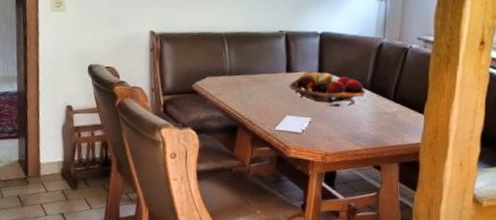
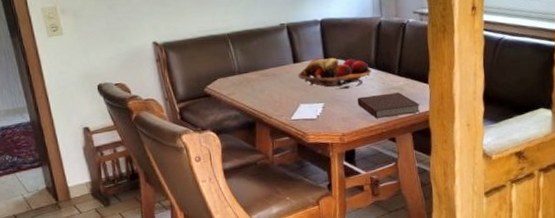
notebook: none [346,117,412,144] -> present [357,92,421,119]

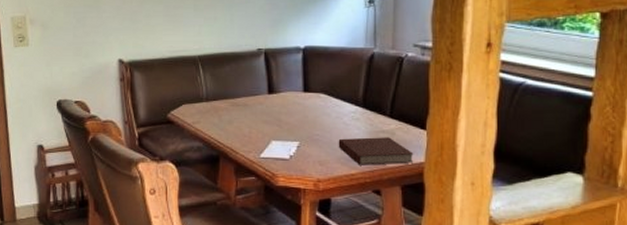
fruit basket: present [297,57,372,89] -> none [271,90,358,128]

